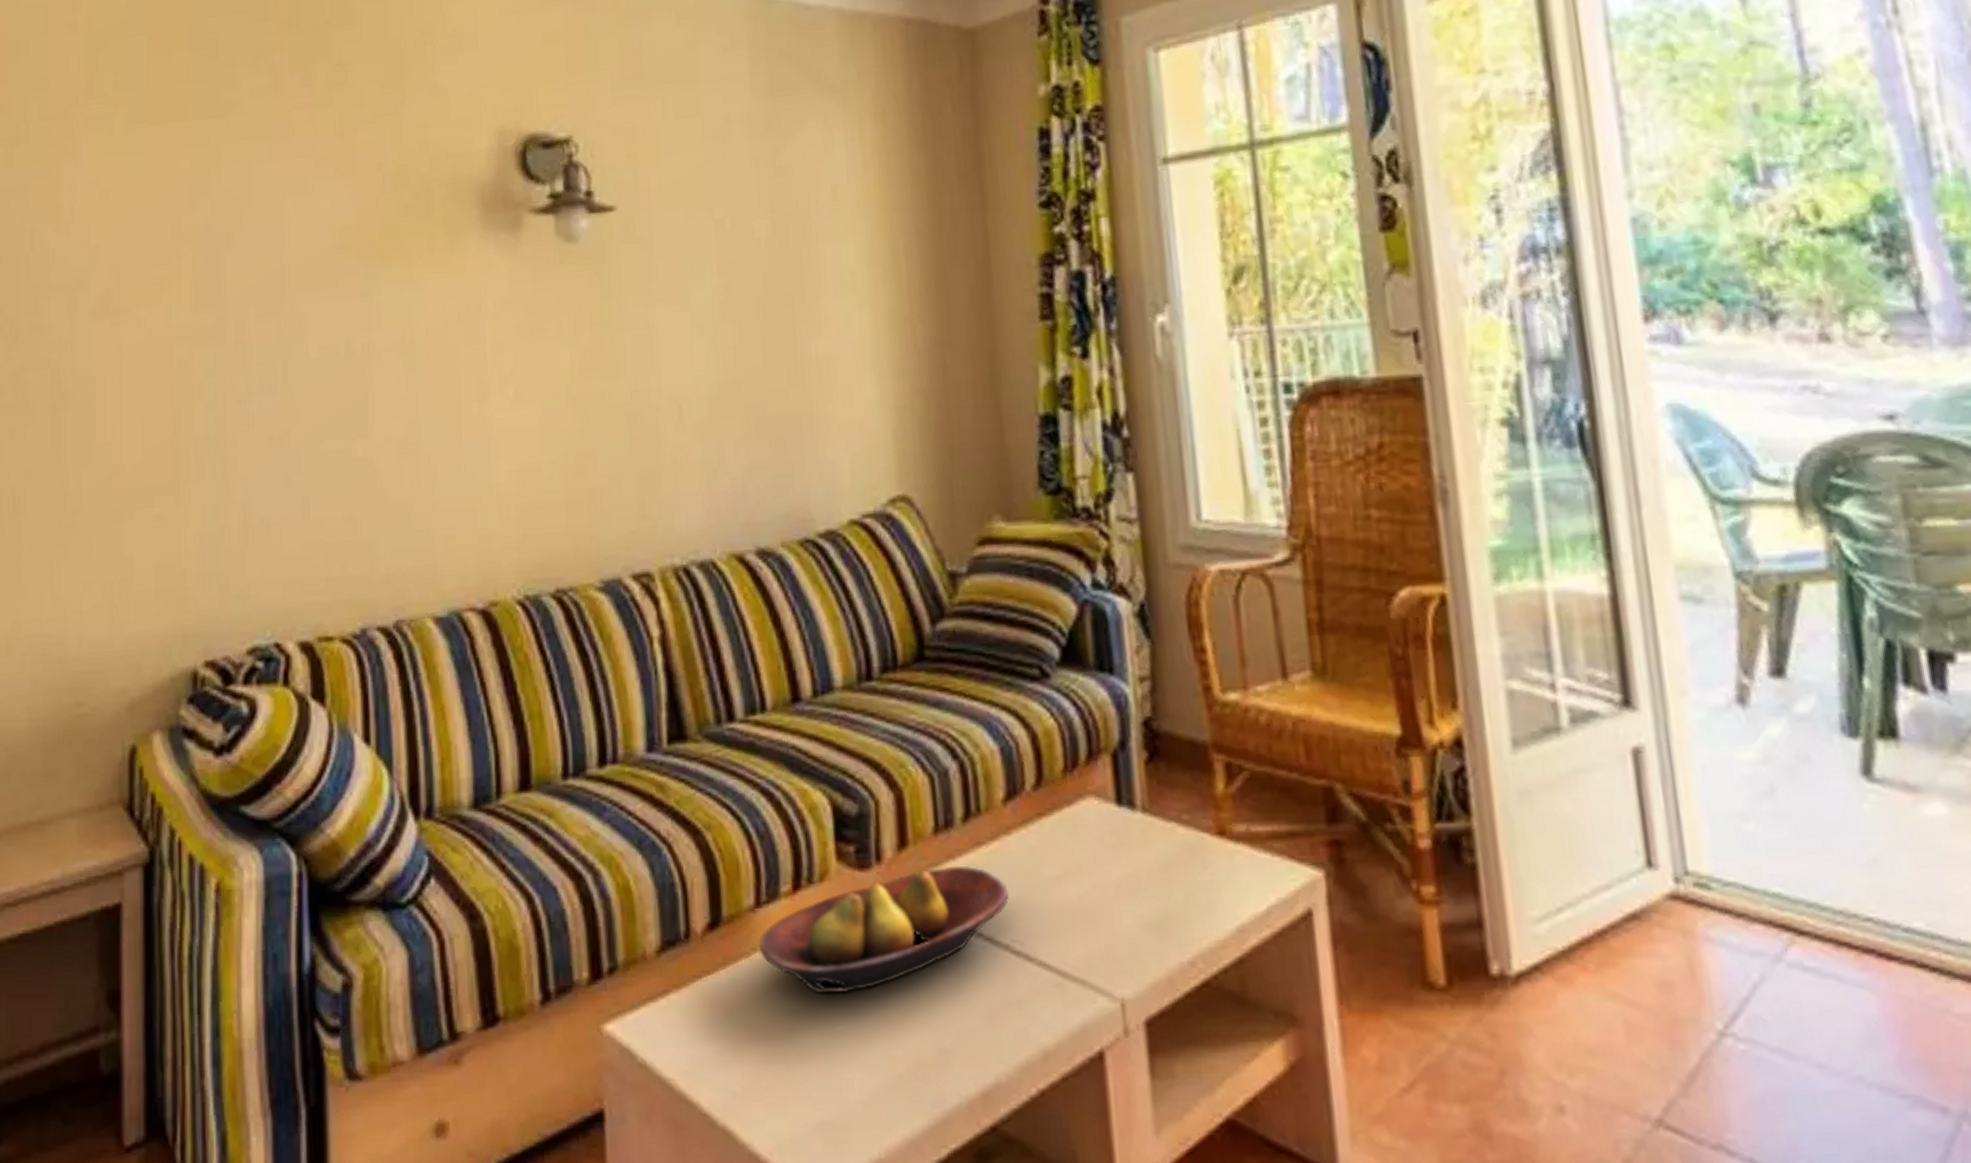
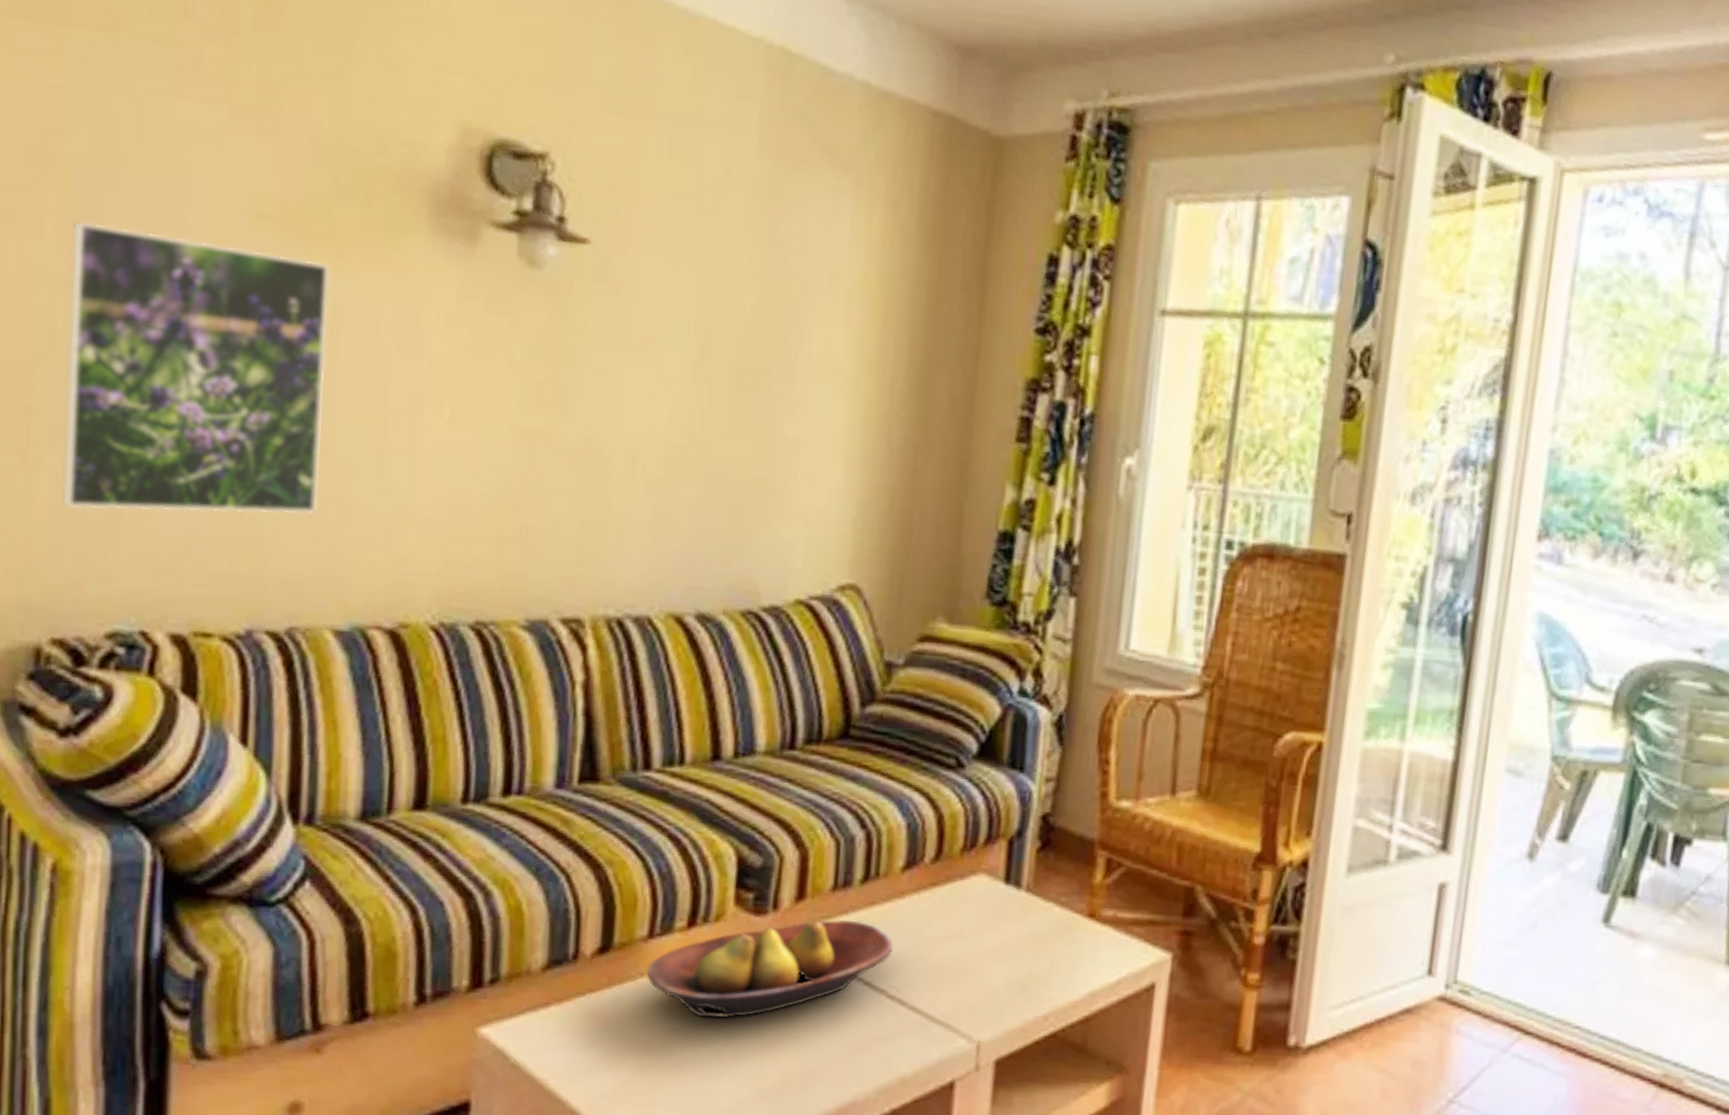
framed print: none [202,275,411,537] -> present [62,221,329,514]

